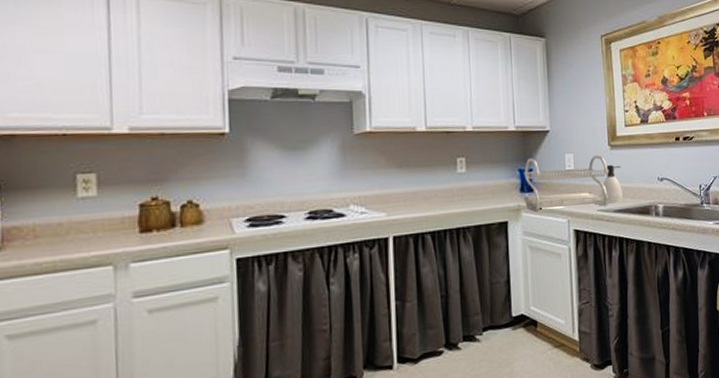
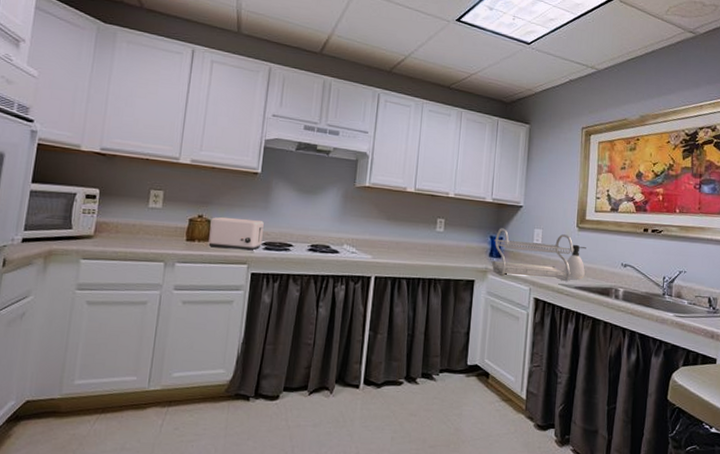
toaster: none [170,192,245,236] -> present [208,216,265,251]

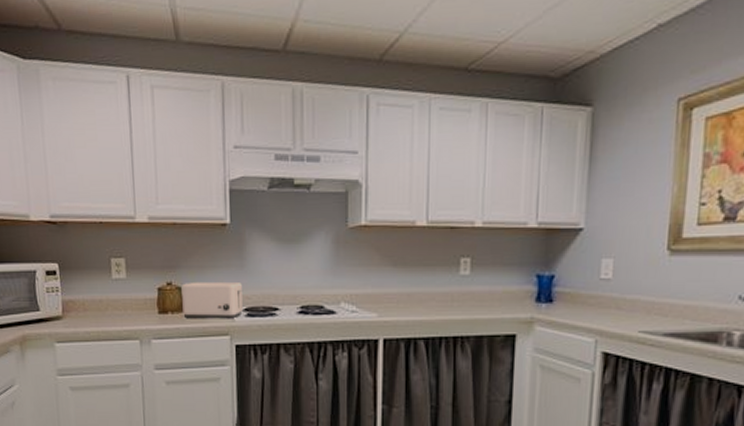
dish rack: present [491,228,575,282] -> none [539,262,664,328]
soap dispenser: present [564,244,586,280] -> none [647,274,683,325]

